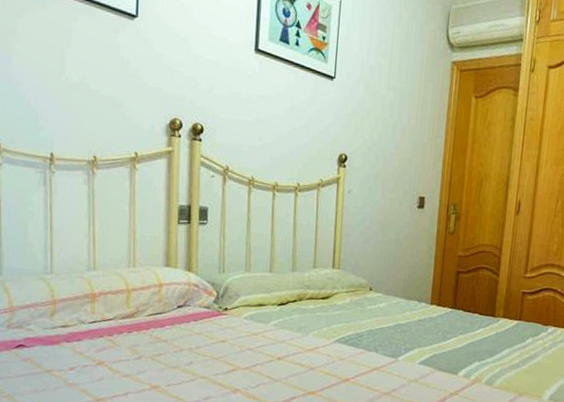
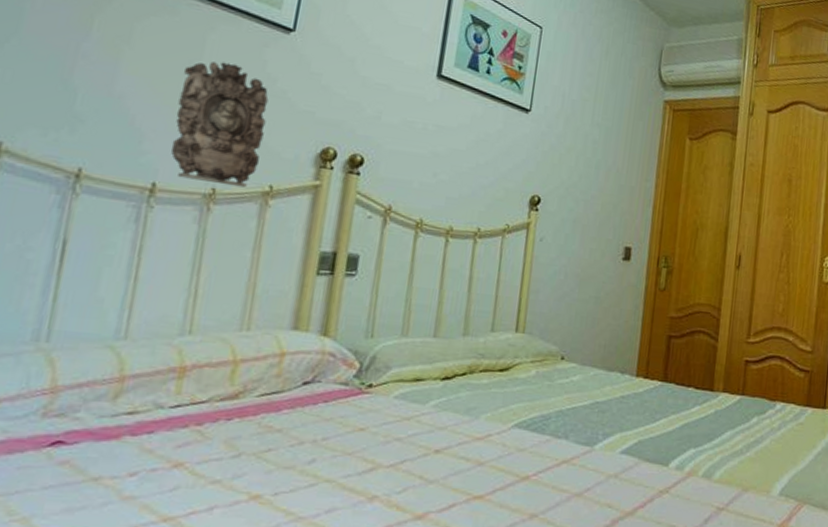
wall ornament: none [58,48,126,155] -> present [170,61,269,188]

